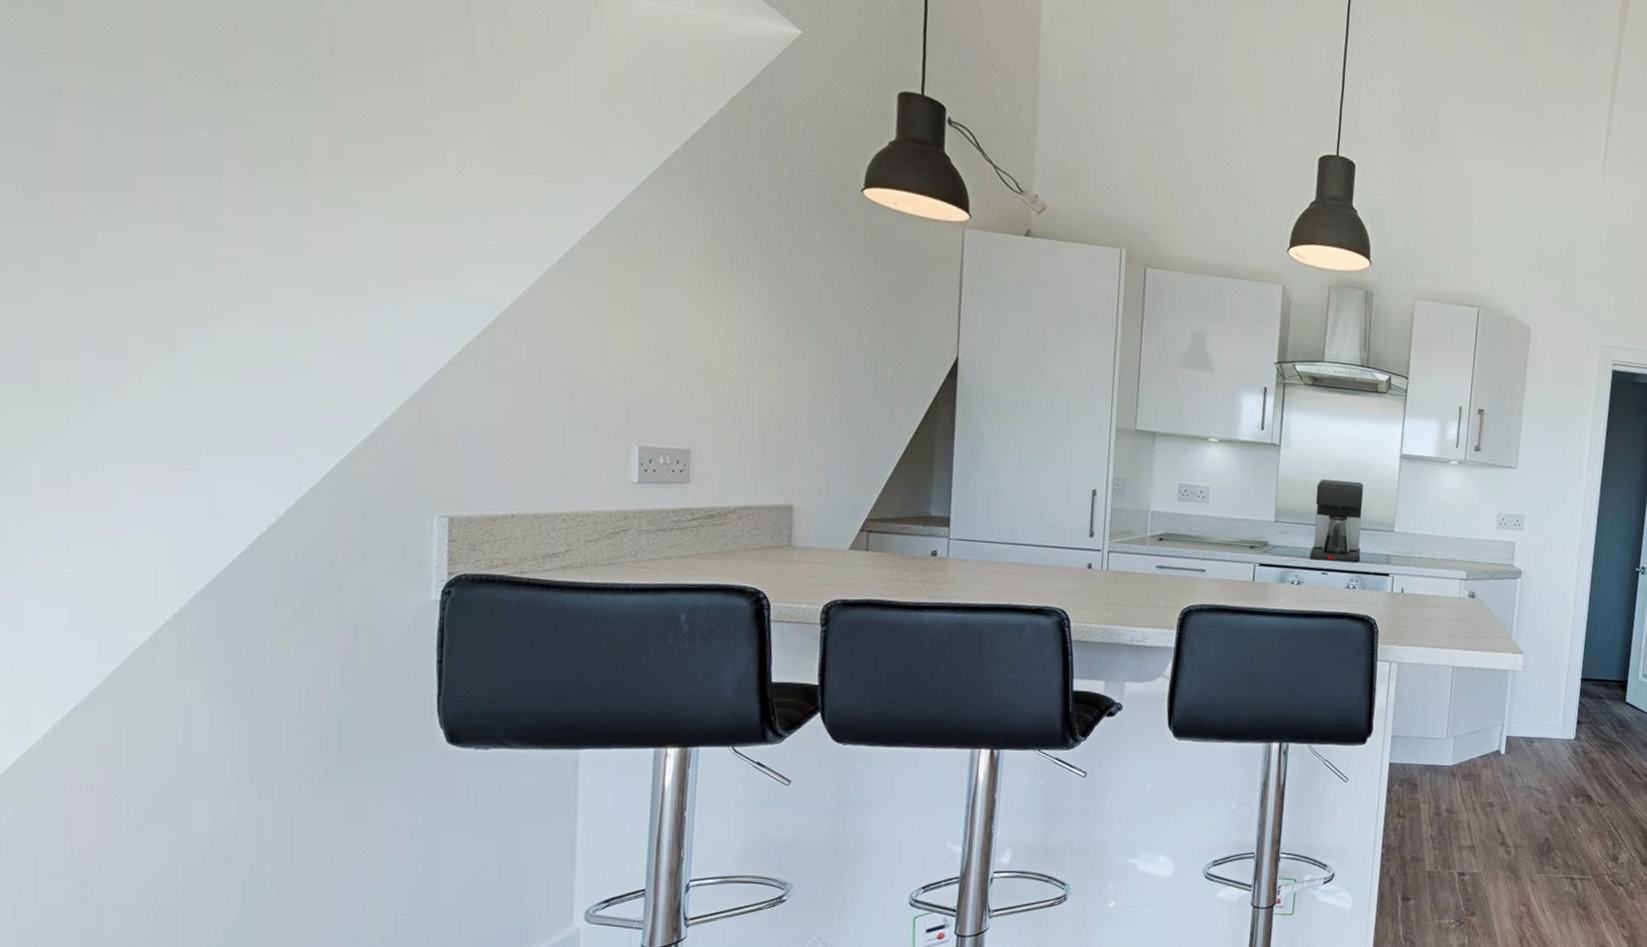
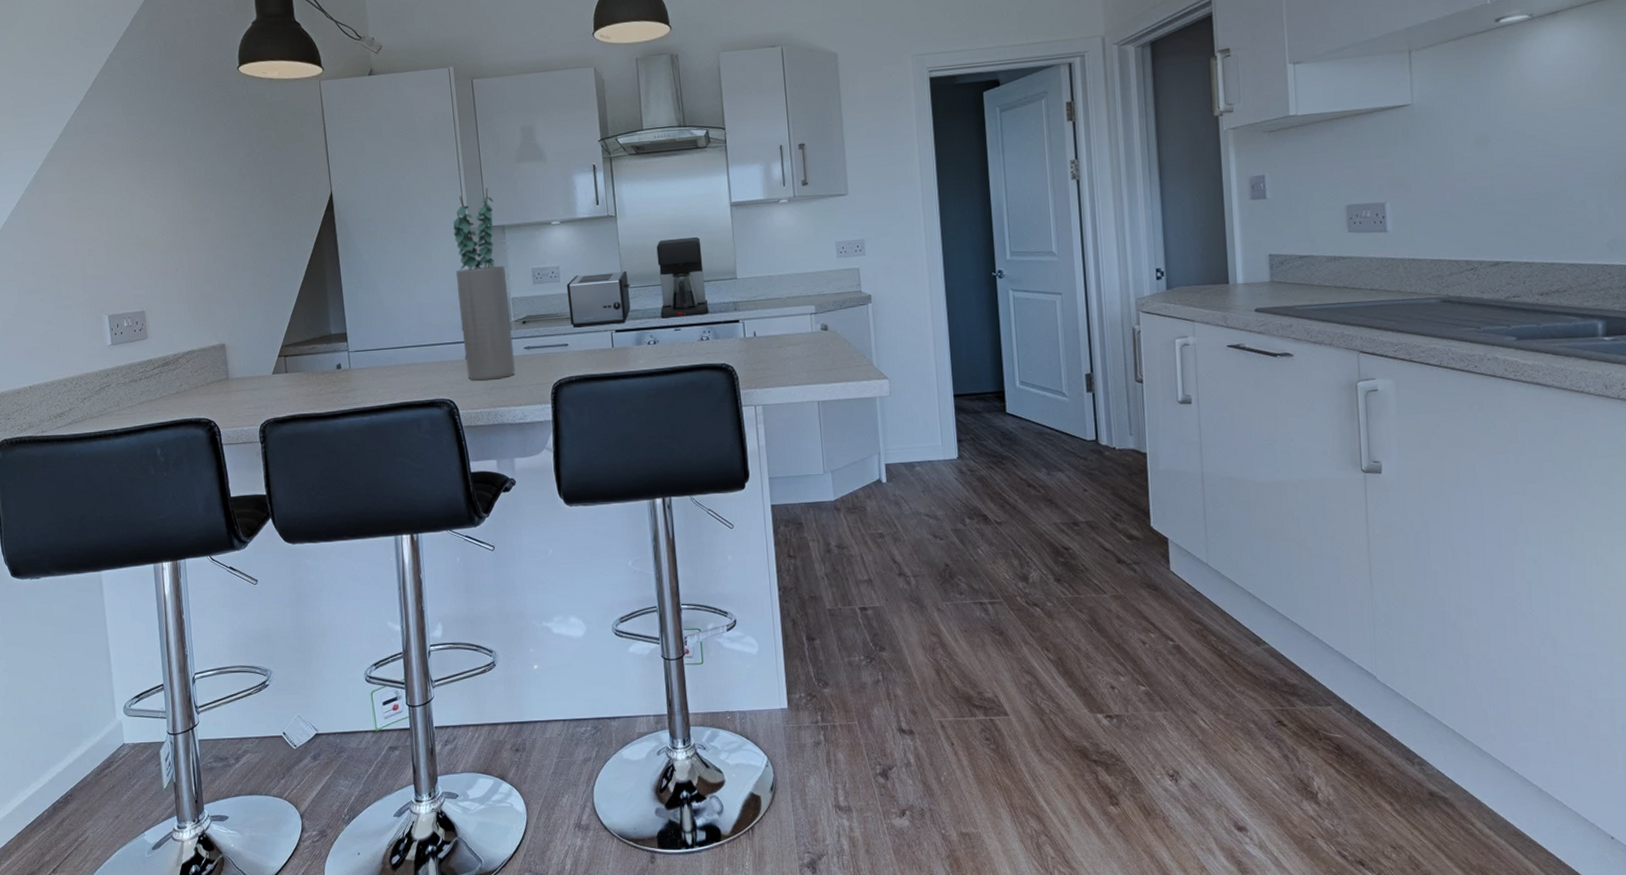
vase: none [1086,388,1149,596] -> present [453,187,515,382]
toaster: none [1212,500,1283,558] -> present [566,270,631,328]

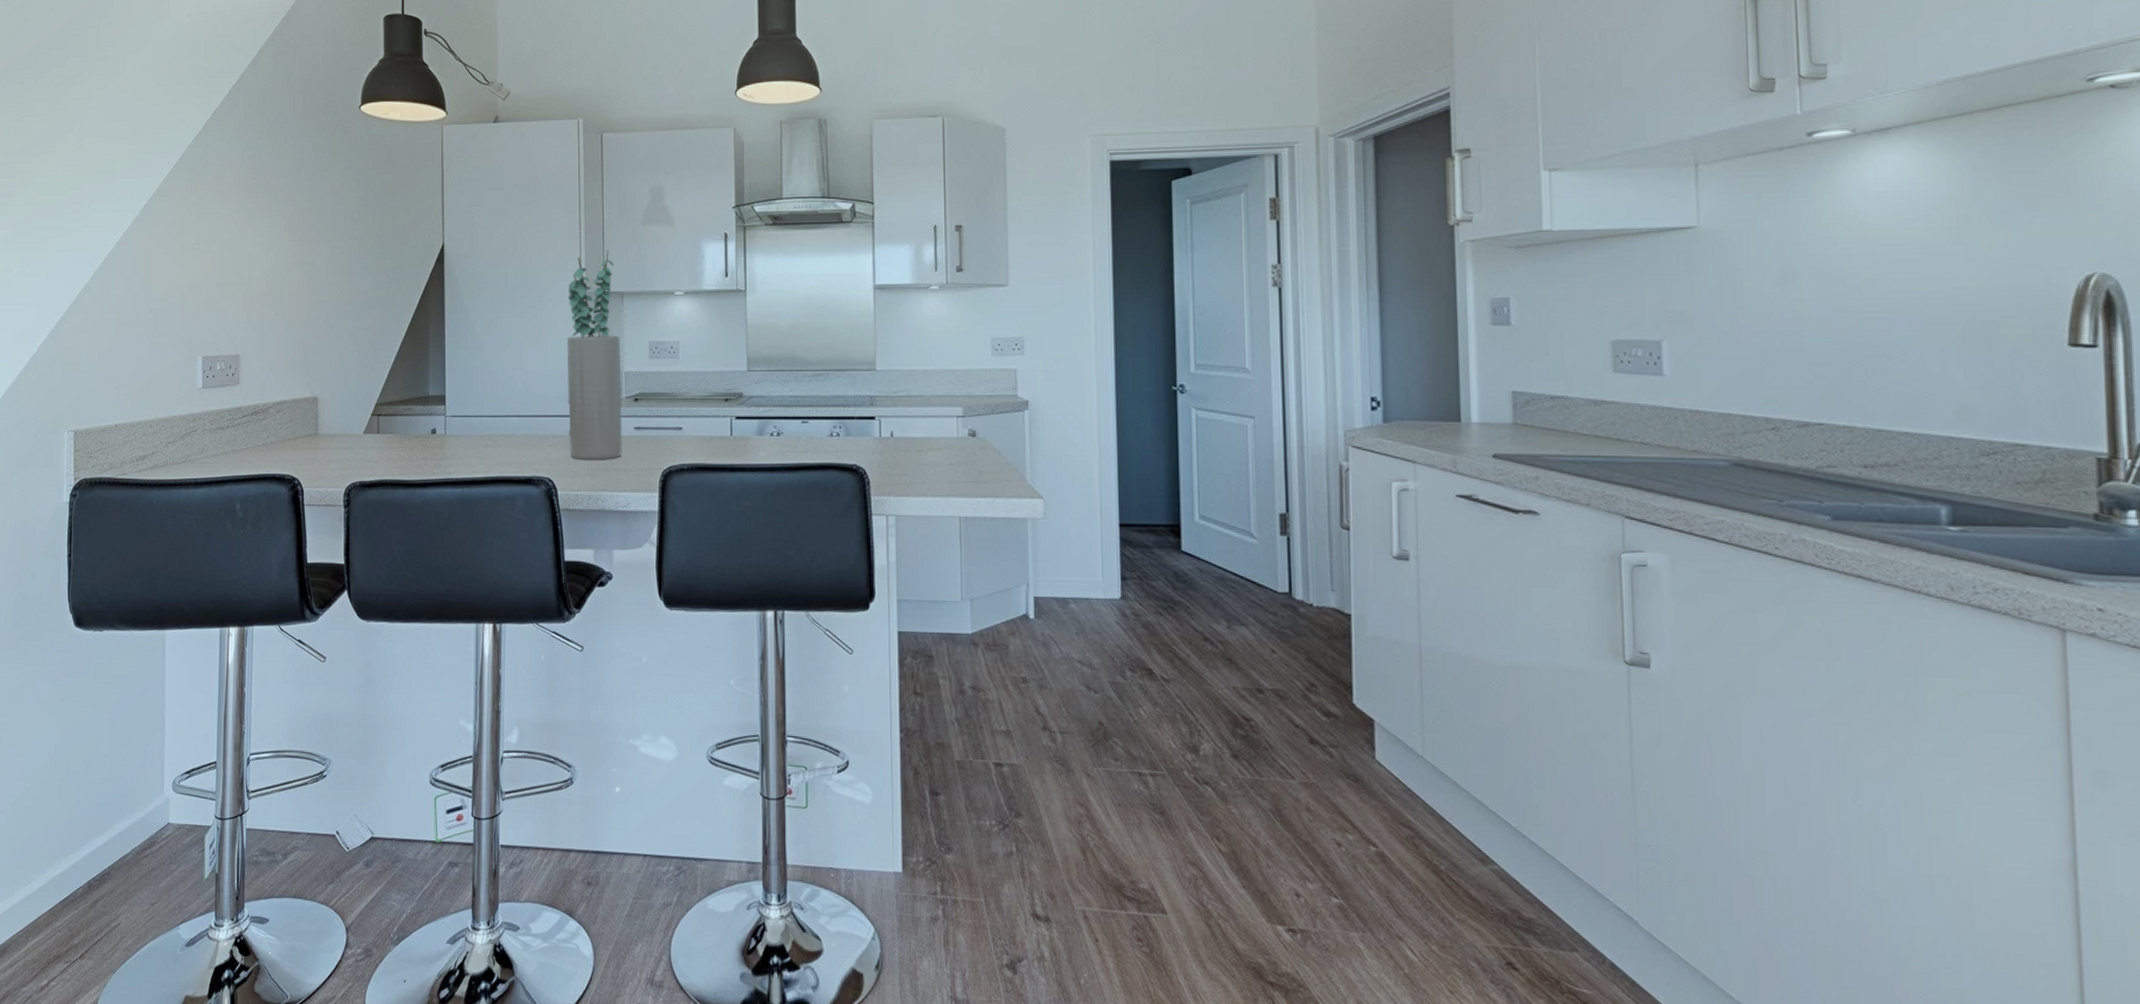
toaster: present [566,270,631,328] -> none [685,351,756,411]
coffee maker: present [656,236,709,319] -> none [787,319,842,408]

